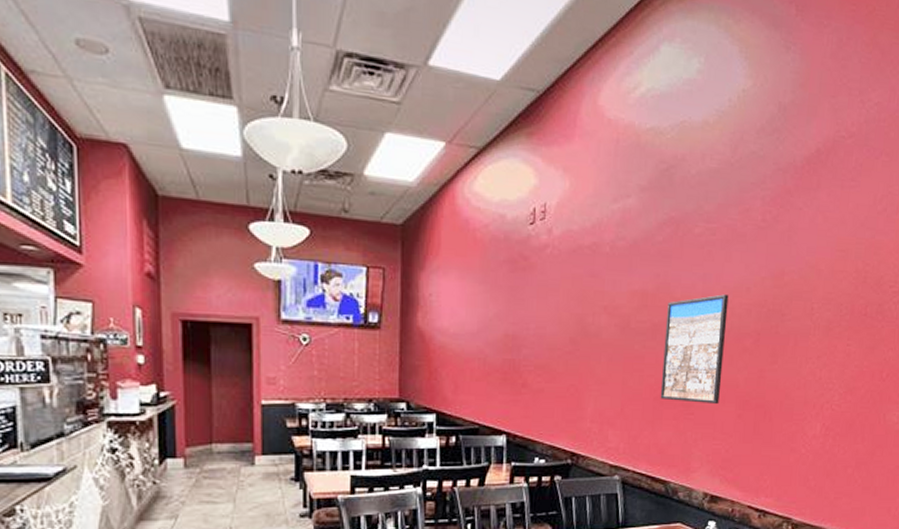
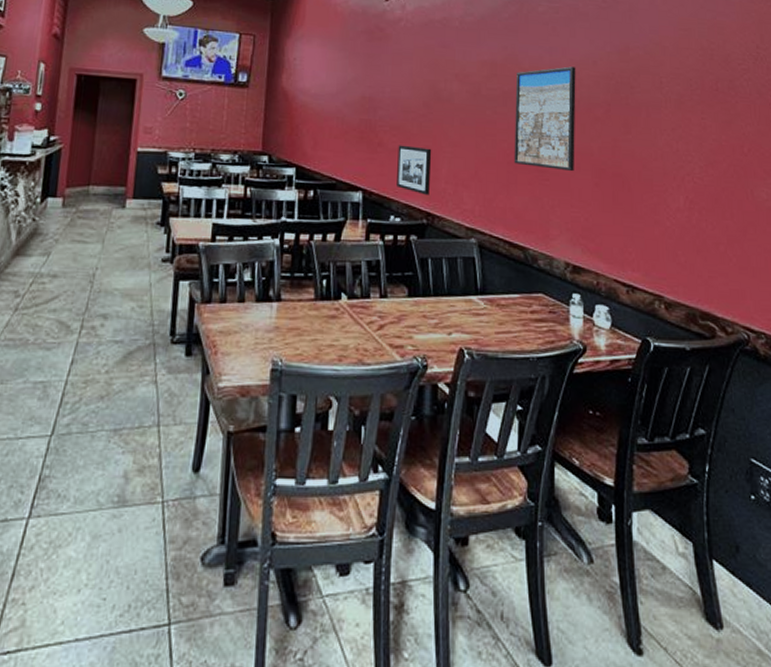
picture frame: none [541,385,578,435] -> present [397,145,432,195]

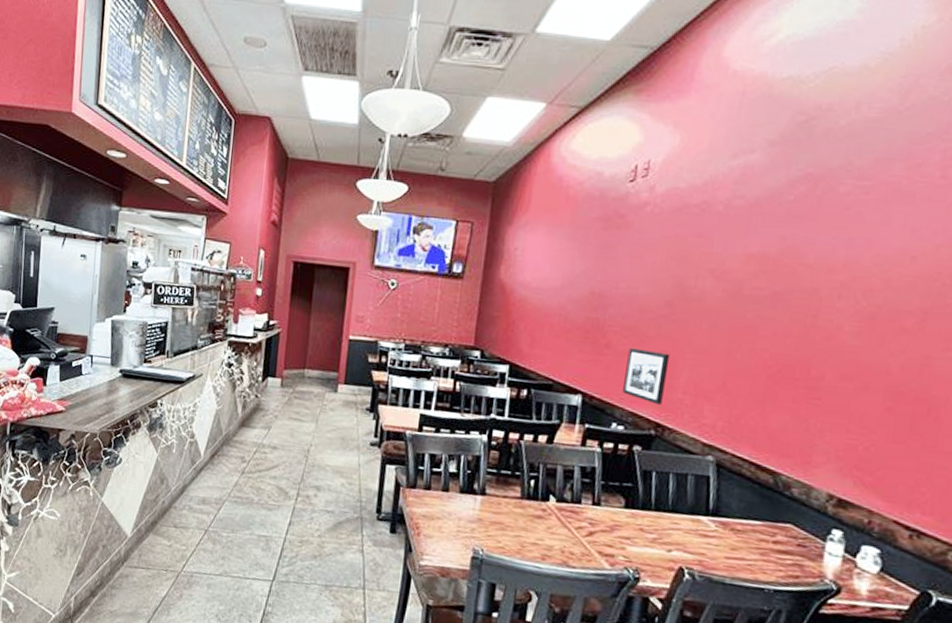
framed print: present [514,66,576,172] -> none [775,262,883,392]

